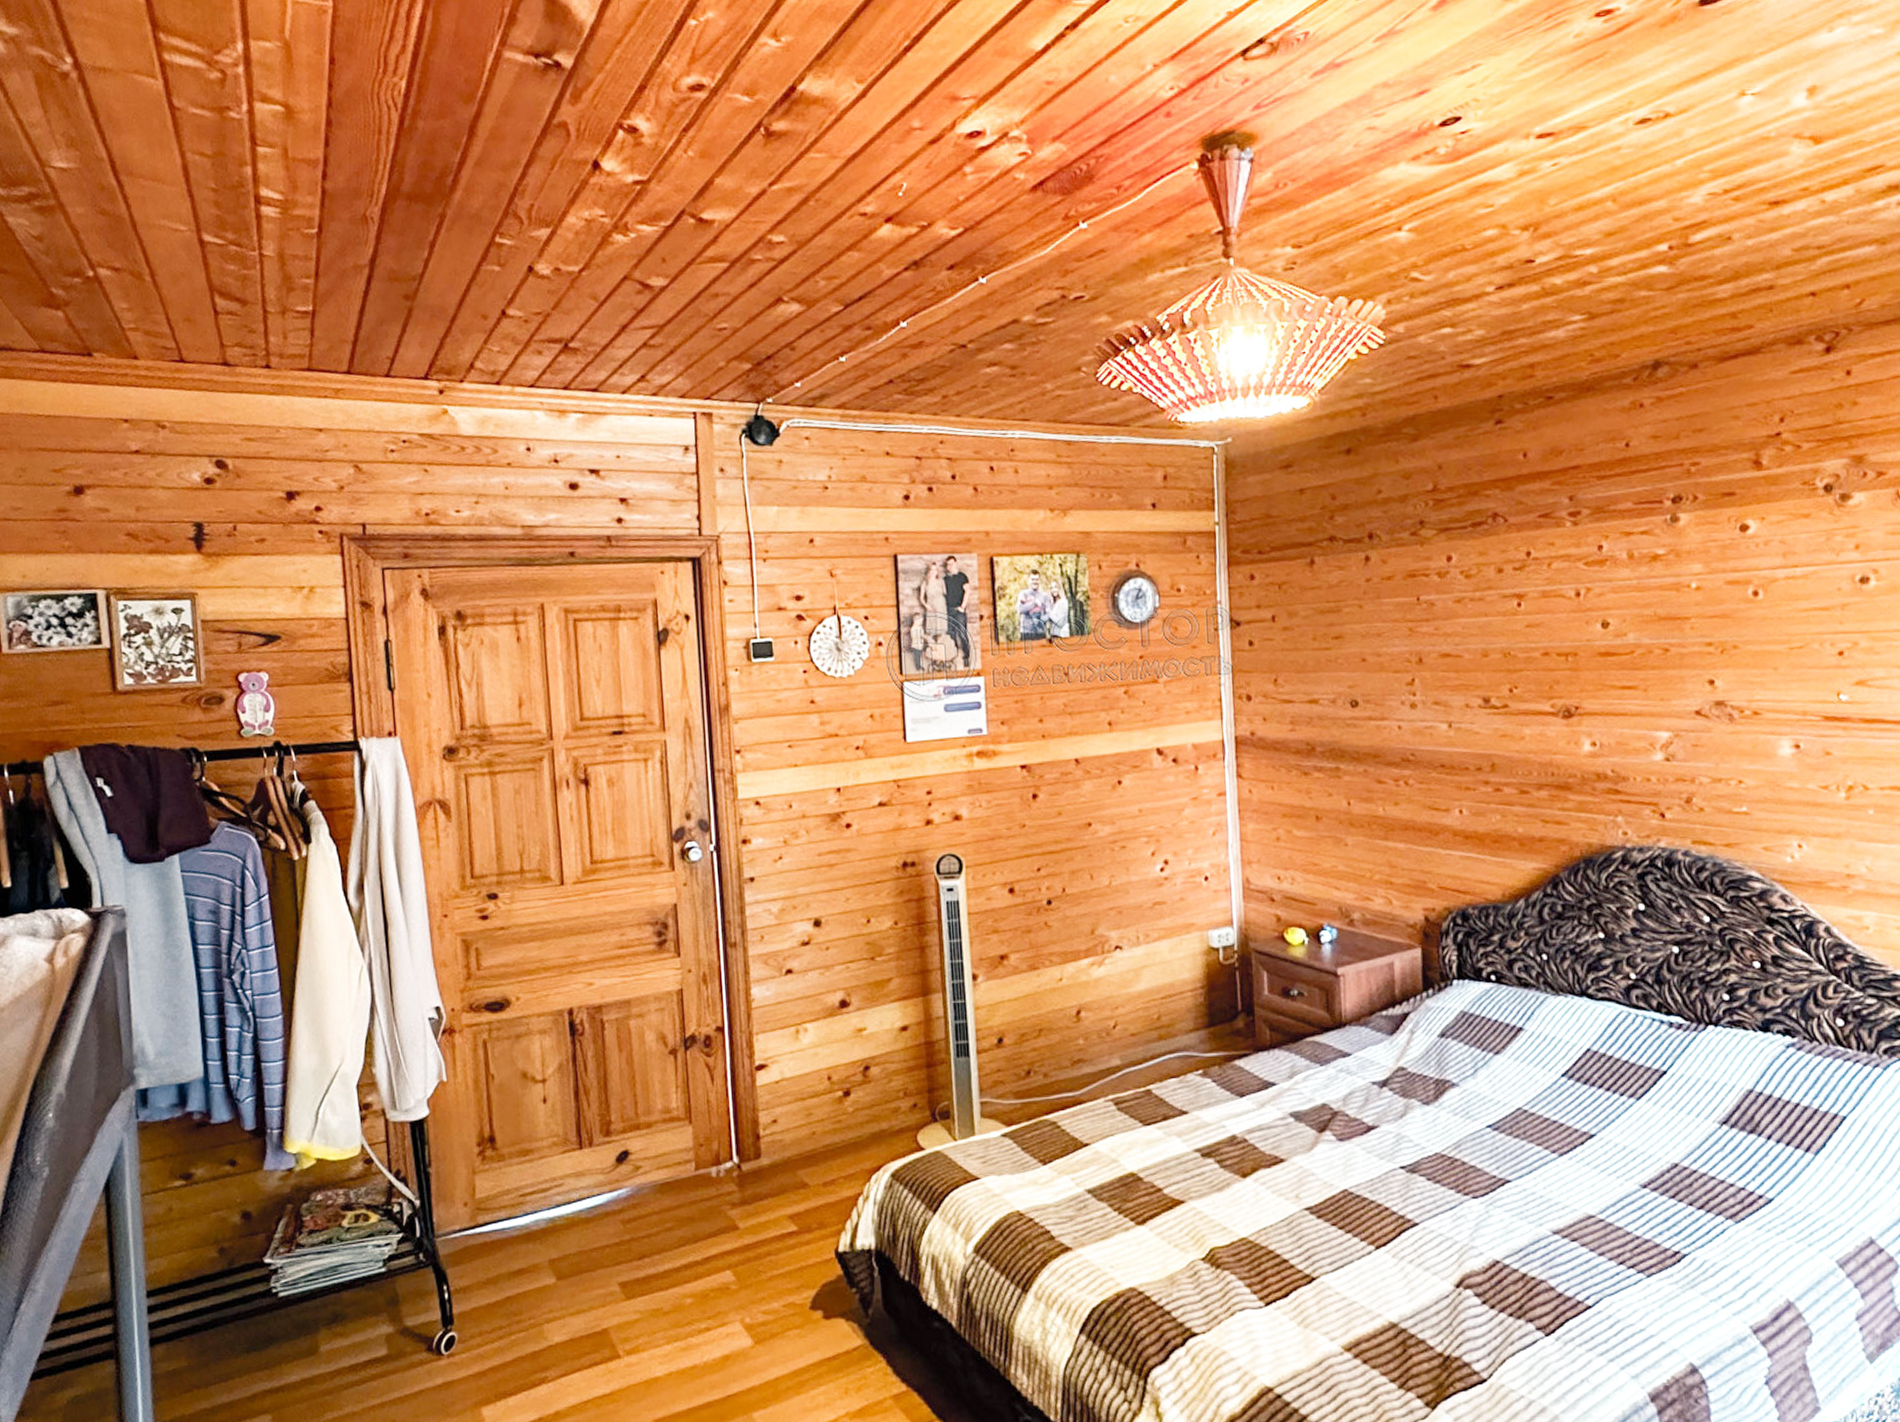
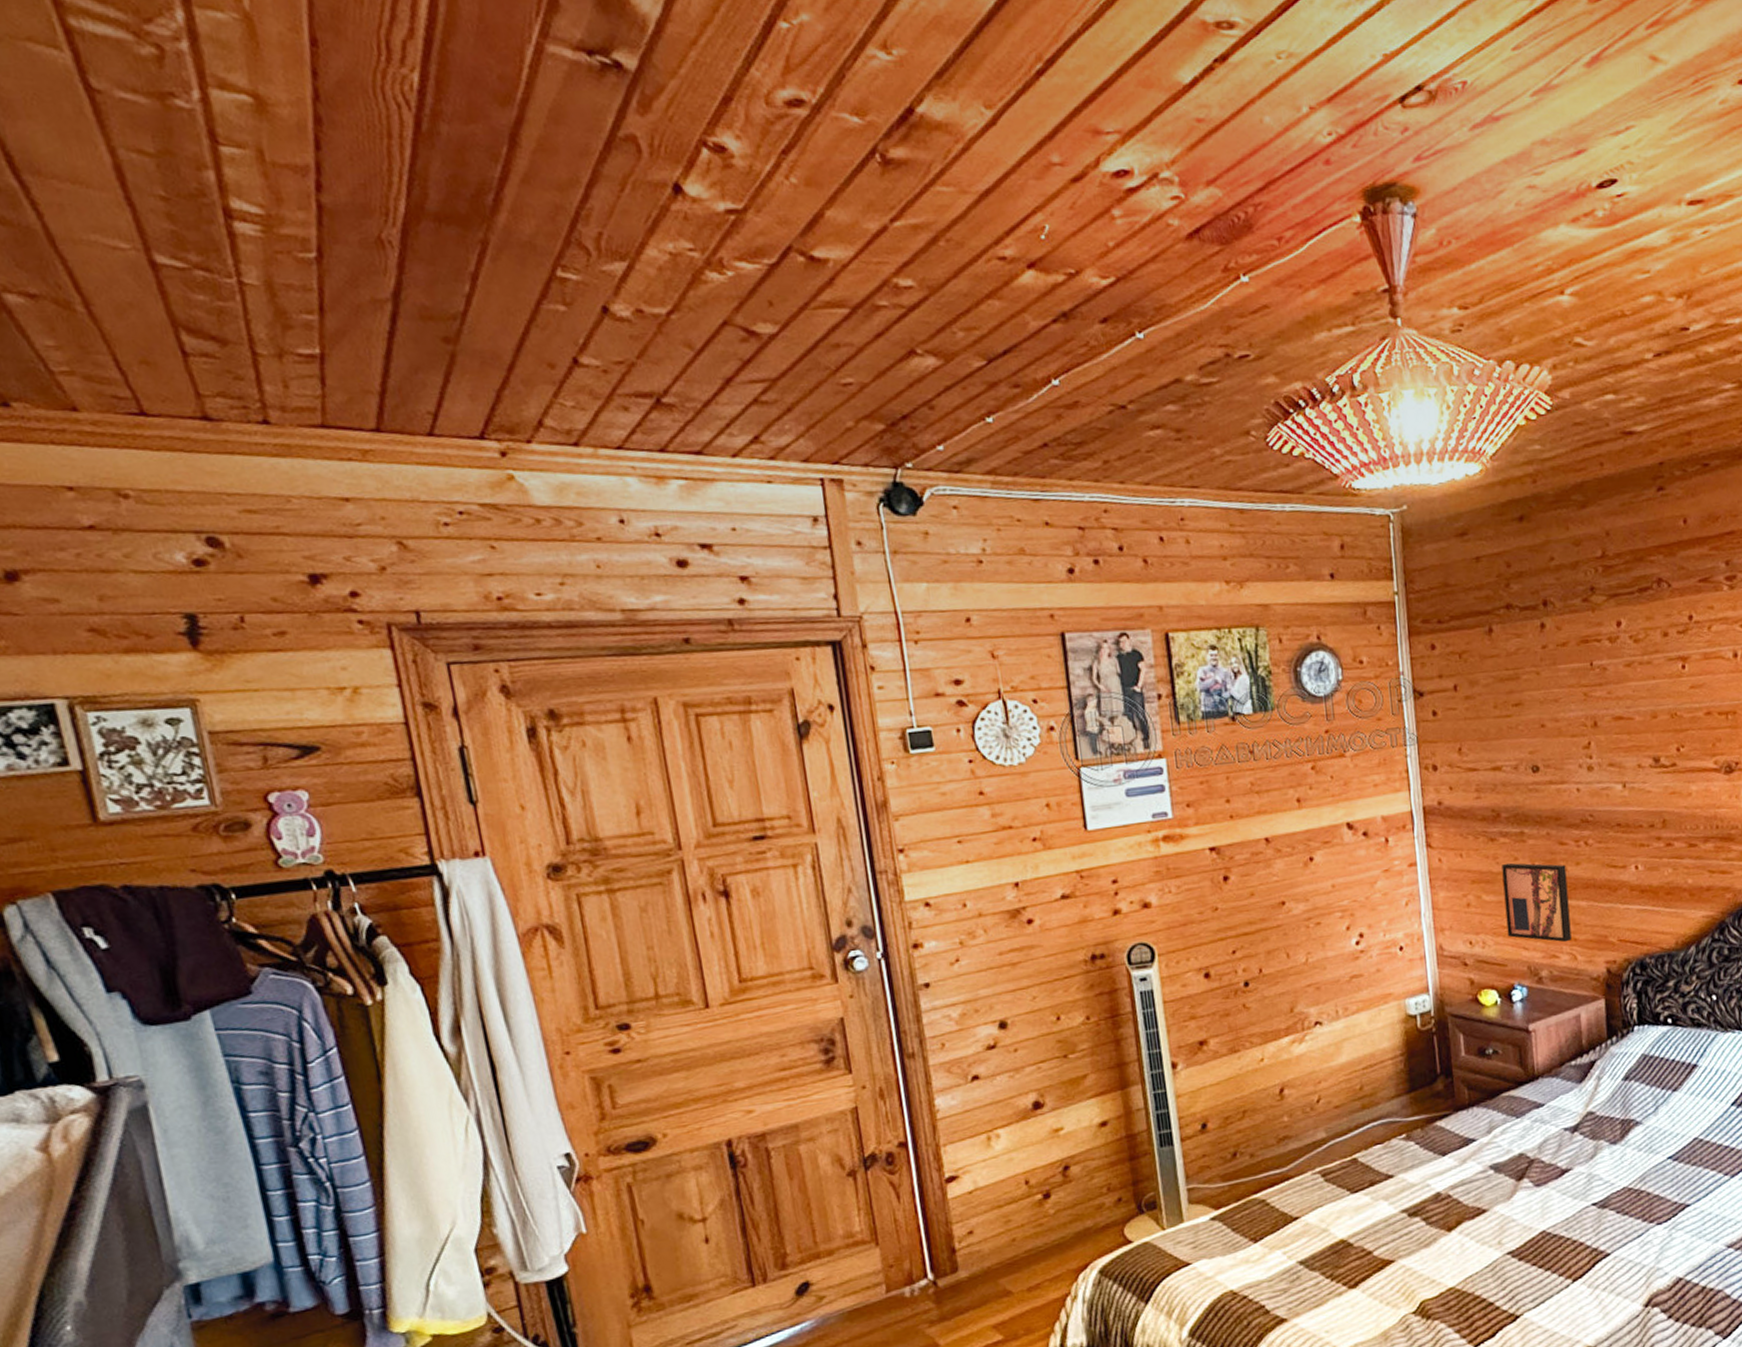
wall art: none [1315,798,1387,885] -> present [1502,863,1572,943]

